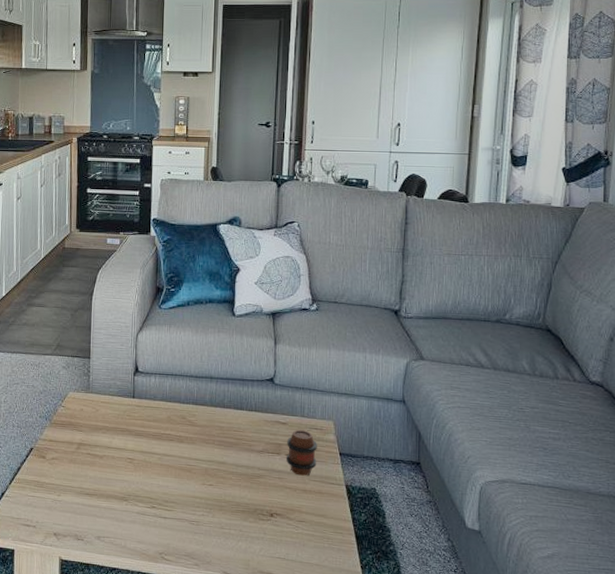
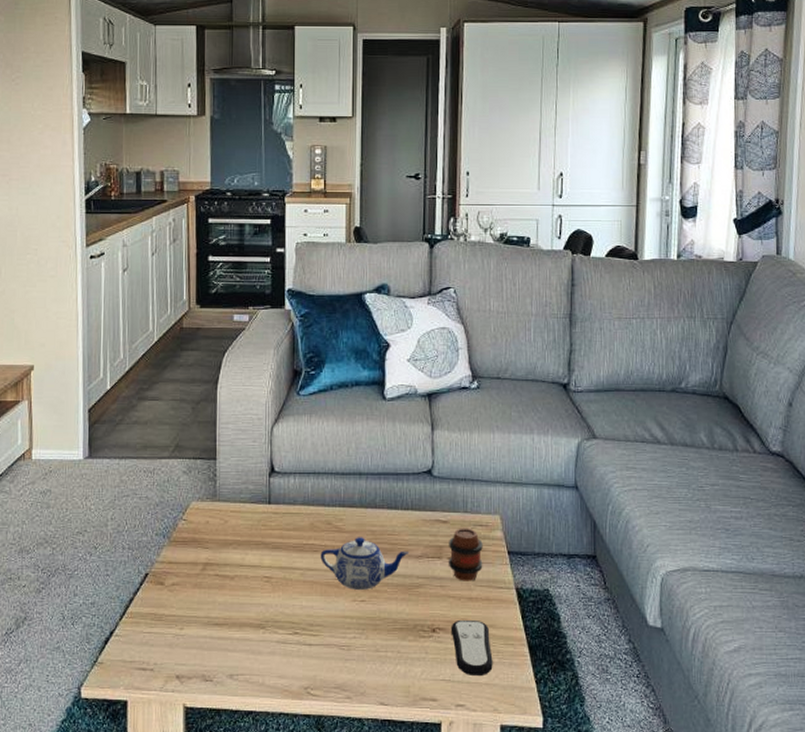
teapot: none [175,431,252,476] -> present [320,537,410,590]
remote control: none [286,507,323,557] -> present [450,619,493,675]

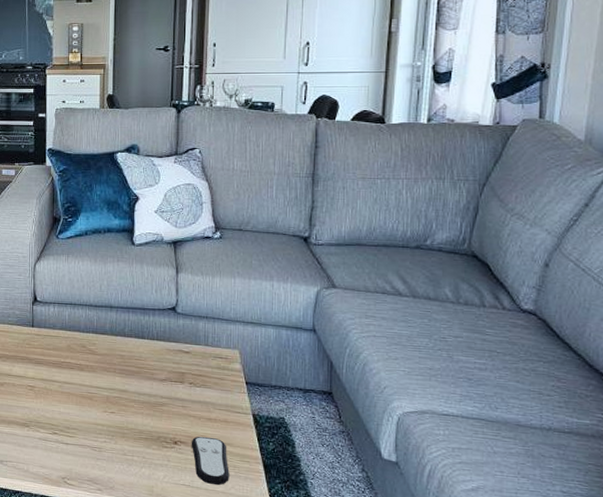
teapot: present [320,537,410,590] -> none [76,359,155,404]
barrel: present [449,528,483,581] -> none [190,358,222,405]

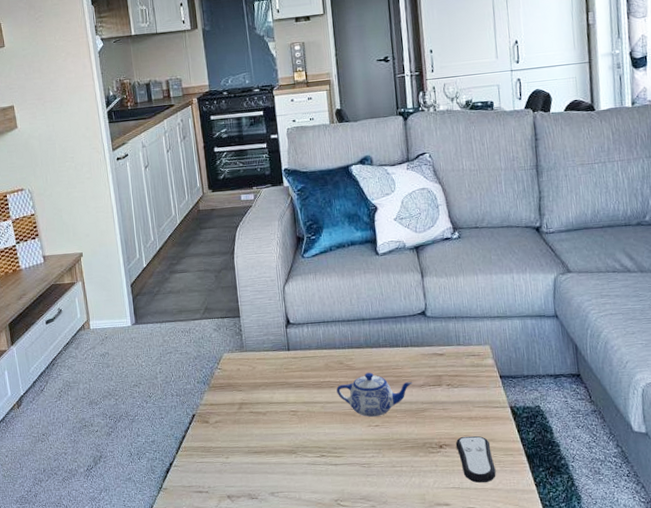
teapot: none [76,359,155,404] -> present [336,372,413,417]

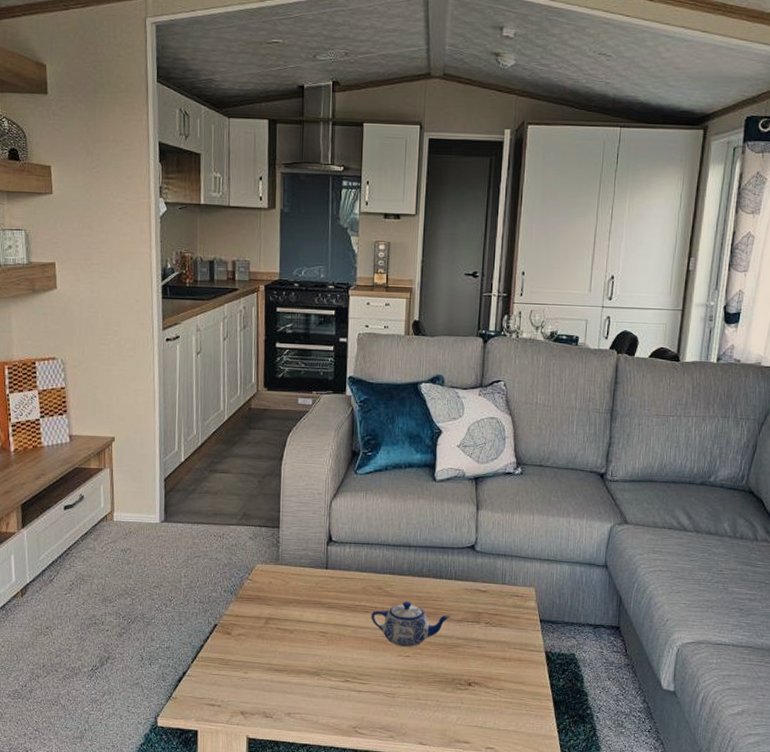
remote control: present [455,435,496,483] -> none [485,676,521,724]

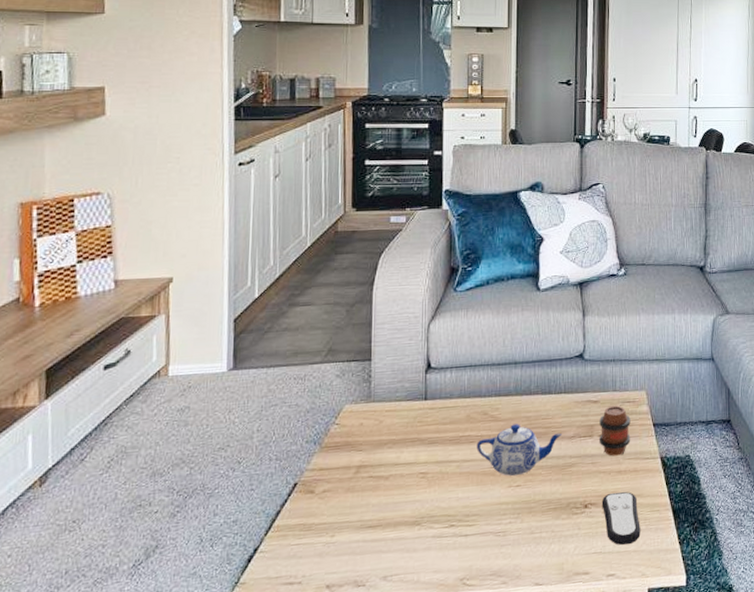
remote control: none [485,676,521,724] -> present [601,491,641,545]
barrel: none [486,597,518,644] -> present [599,405,631,456]

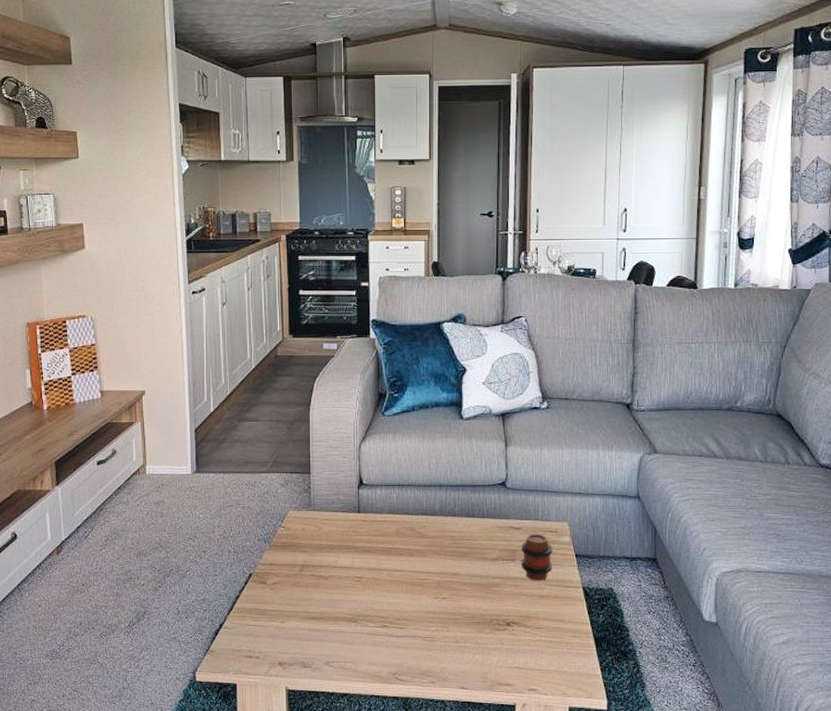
teapot: present [476,424,563,476] -> none [405,542,486,588]
remote control: present [601,491,641,545] -> none [523,615,562,664]

